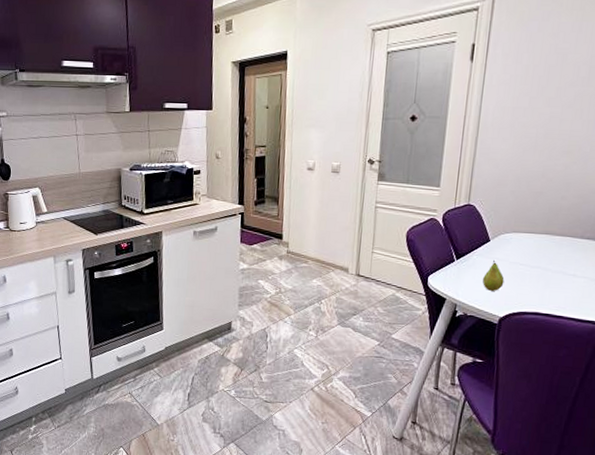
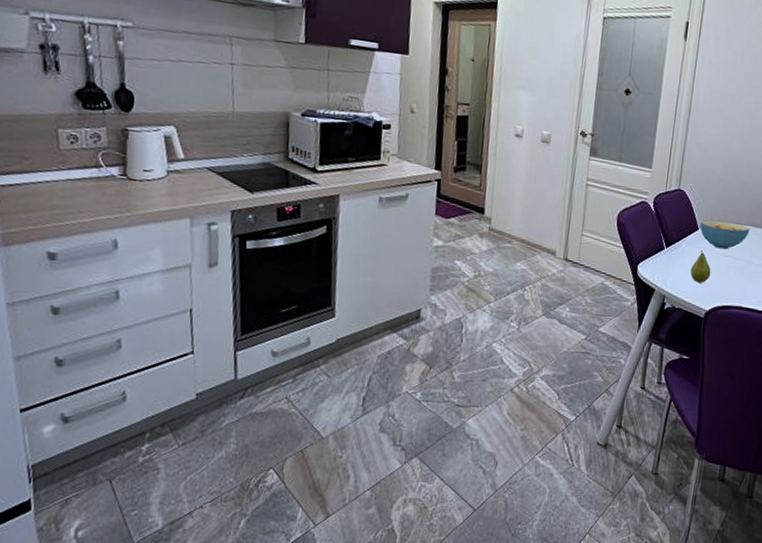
cereal bowl: none [492,231,546,259] -> present [700,220,750,250]

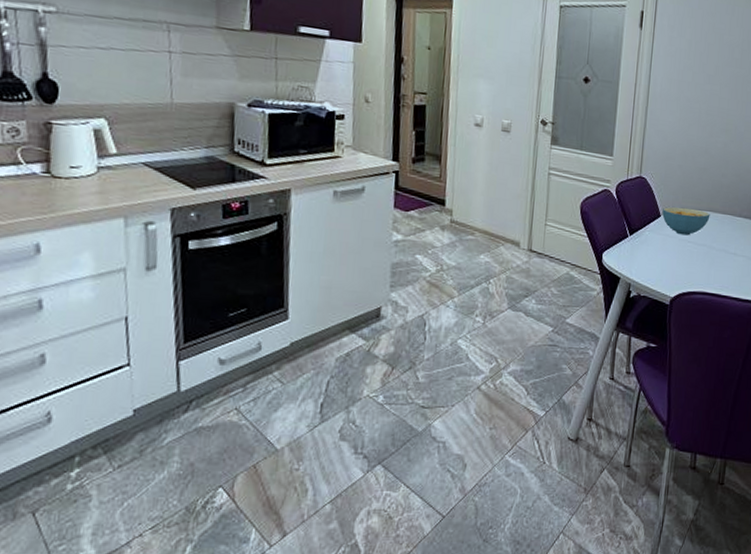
fruit: present [690,249,711,283] -> none [654,236,675,270]

